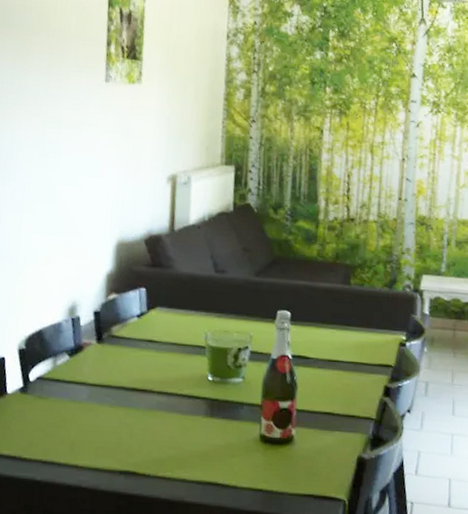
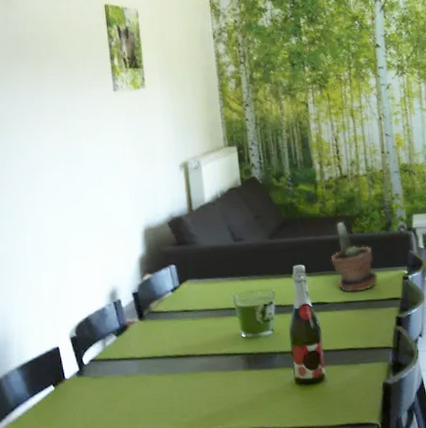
potted plant: none [321,270,372,352] -> present [330,222,378,293]

